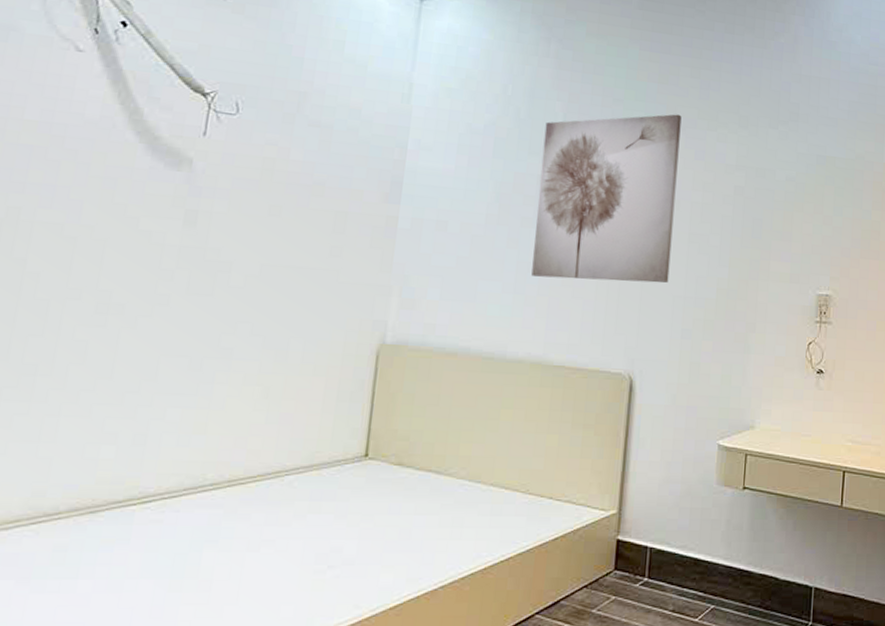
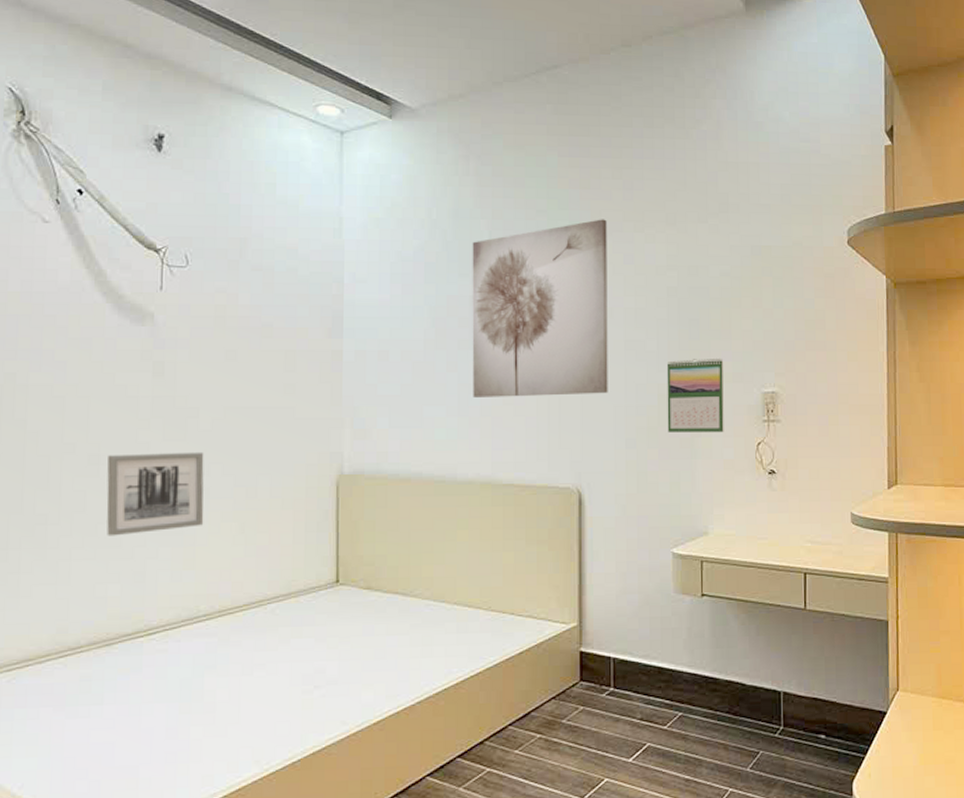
wall art: none [107,305,232,393] -> present [106,451,204,536]
calendar: none [723,256,782,330] -> present [666,358,724,432]

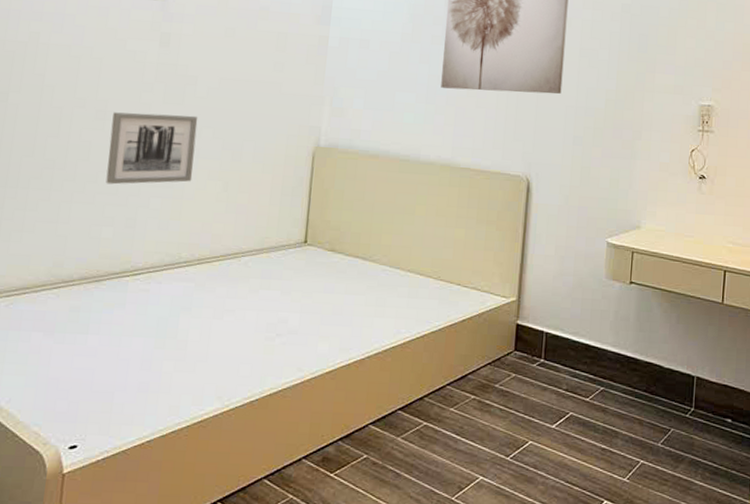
calendar: present [666,358,724,432] -> none [611,70,666,137]

